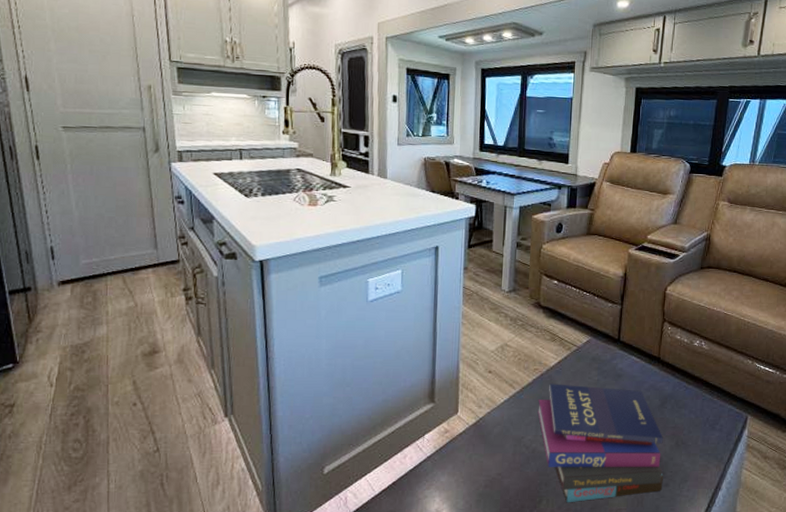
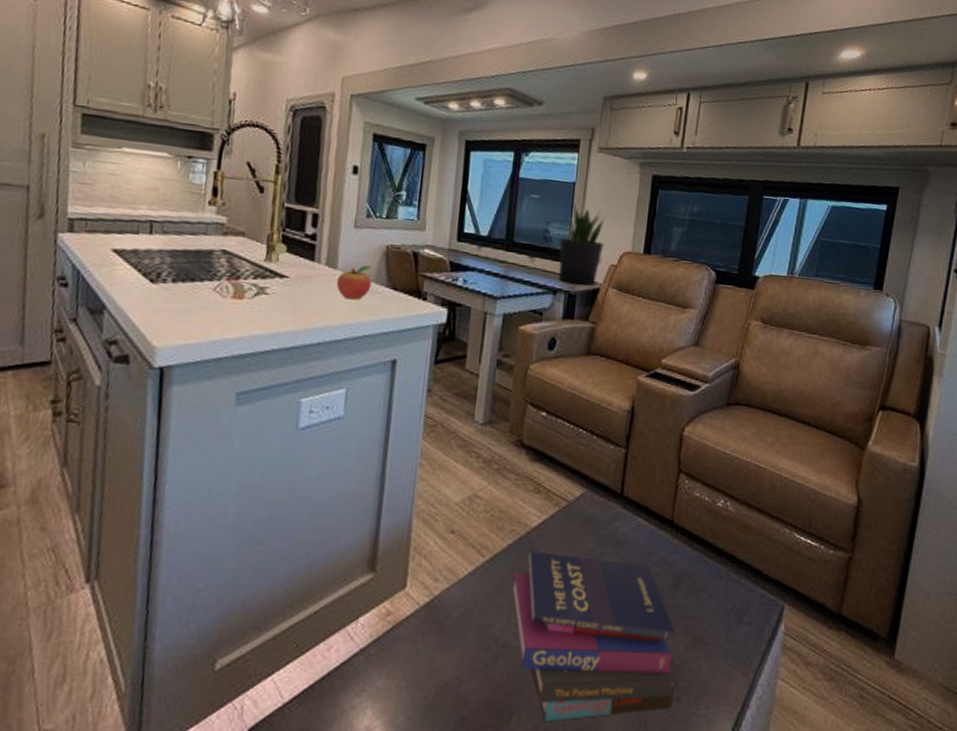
fruit: none [387,175,415,202] -> present [336,265,372,300]
planter: none [562,114,598,181] -> present [558,203,604,287]

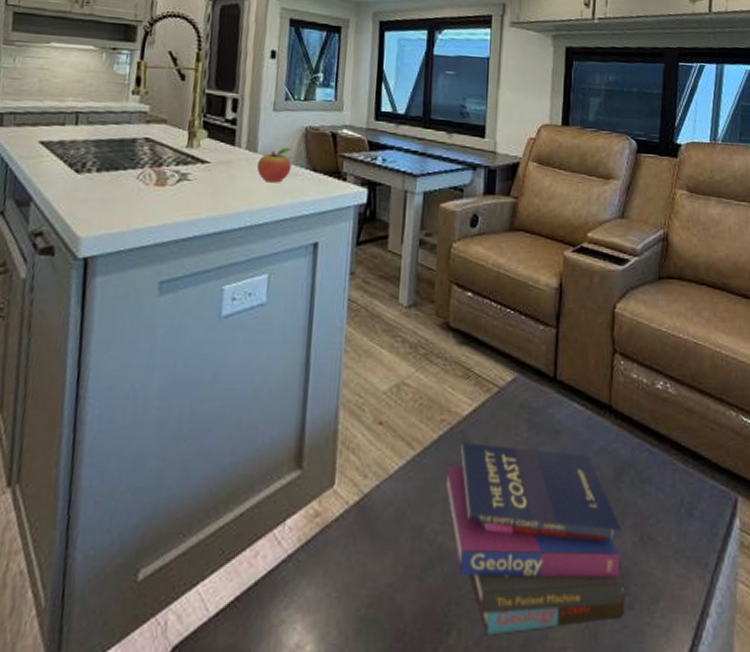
planter: present [558,203,604,287] -> none [477,77,521,161]

